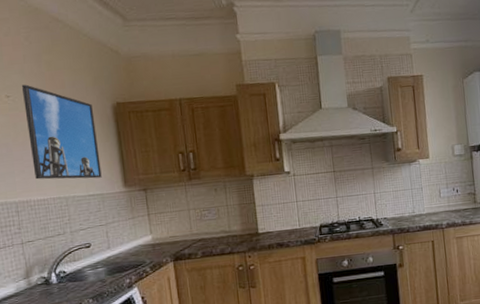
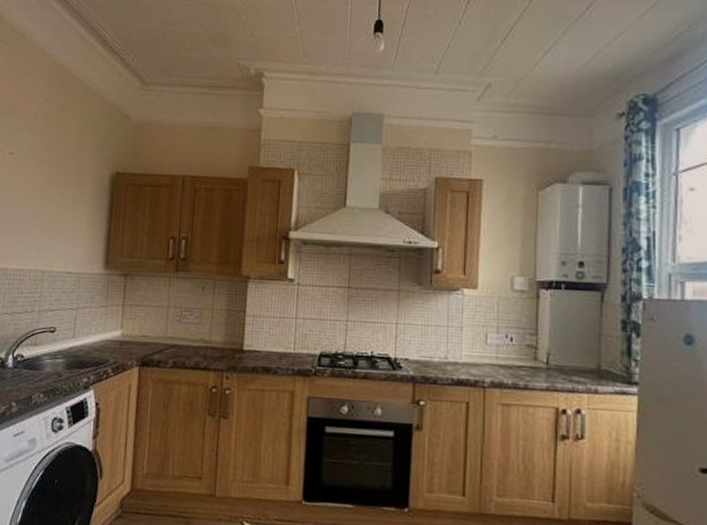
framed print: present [21,84,102,180] -> none [17,142,91,254]

